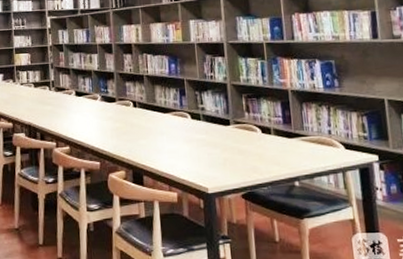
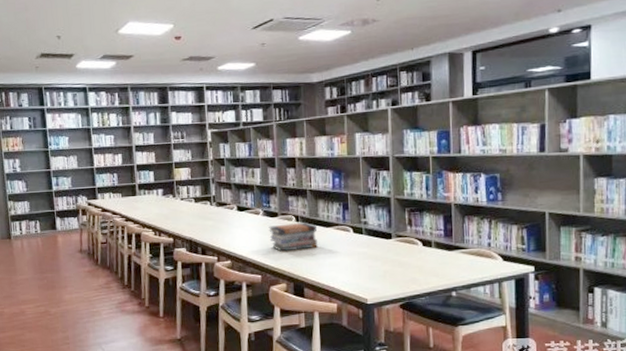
book stack: none [106,107,156,138] -> present [268,222,318,252]

